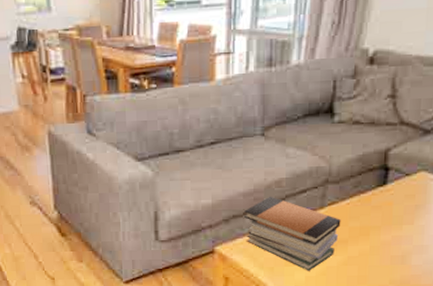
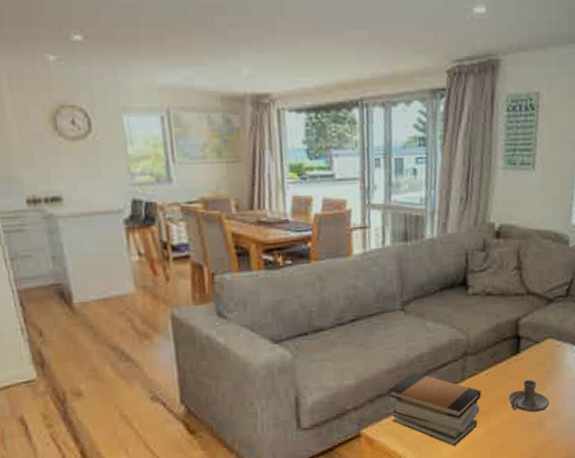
candle holder: none [370,213,417,246] -> present [508,380,550,413]

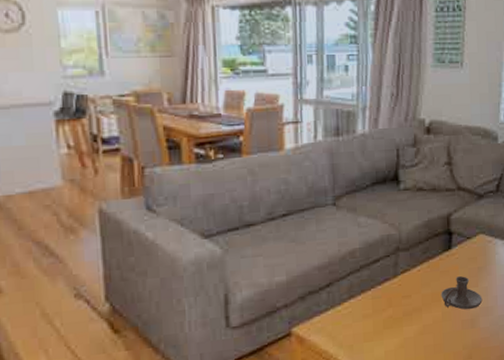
book stack: present [388,371,481,446] -> none [320,267,414,345]

